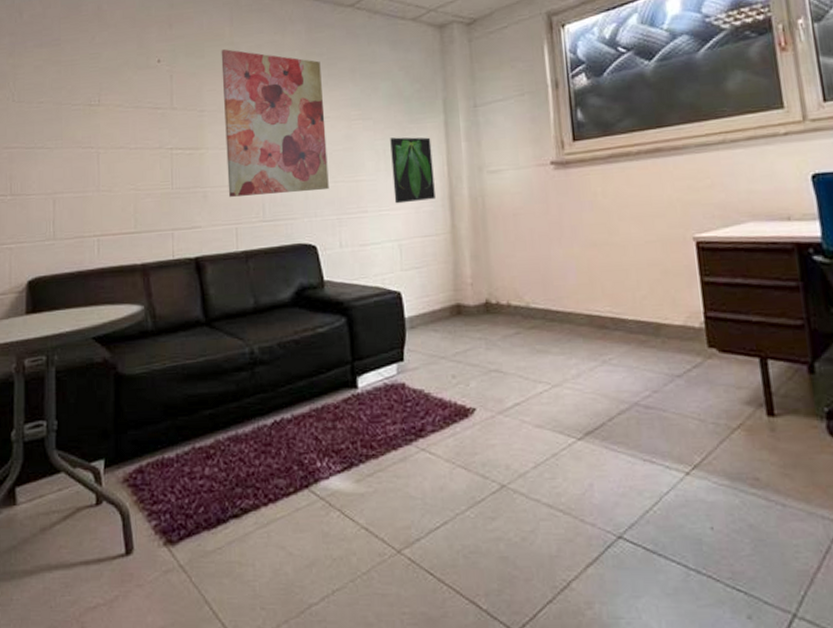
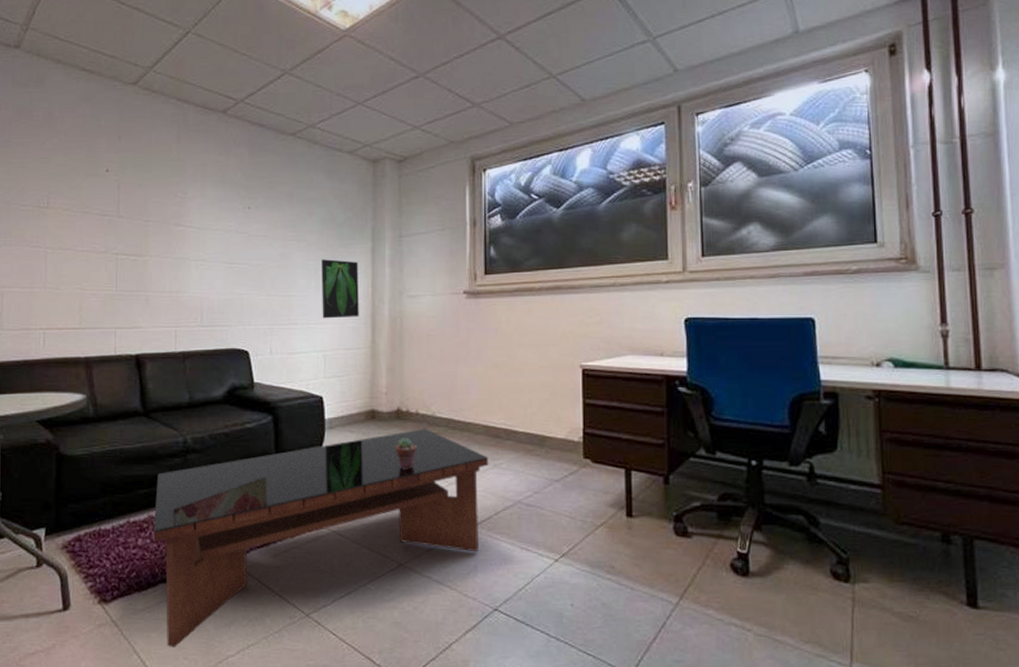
wall art: present [221,49,329,197] -> none [167,165,263,303]
coffee table: none [221,322,597,596] -> present [153,429,489,647]
potted succulent: none [486,334,513,372] -> present [395,438,418,469]

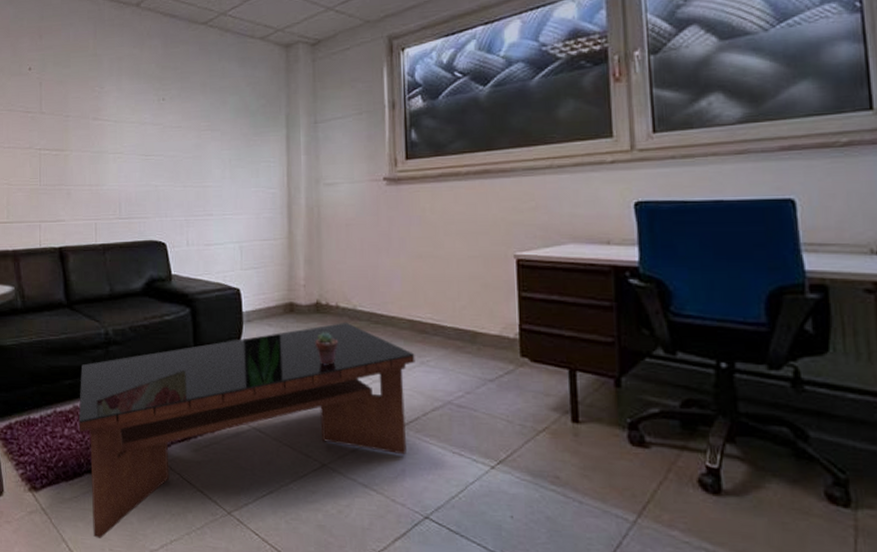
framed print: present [321,259,359,319] -> none [236,148,275,209]

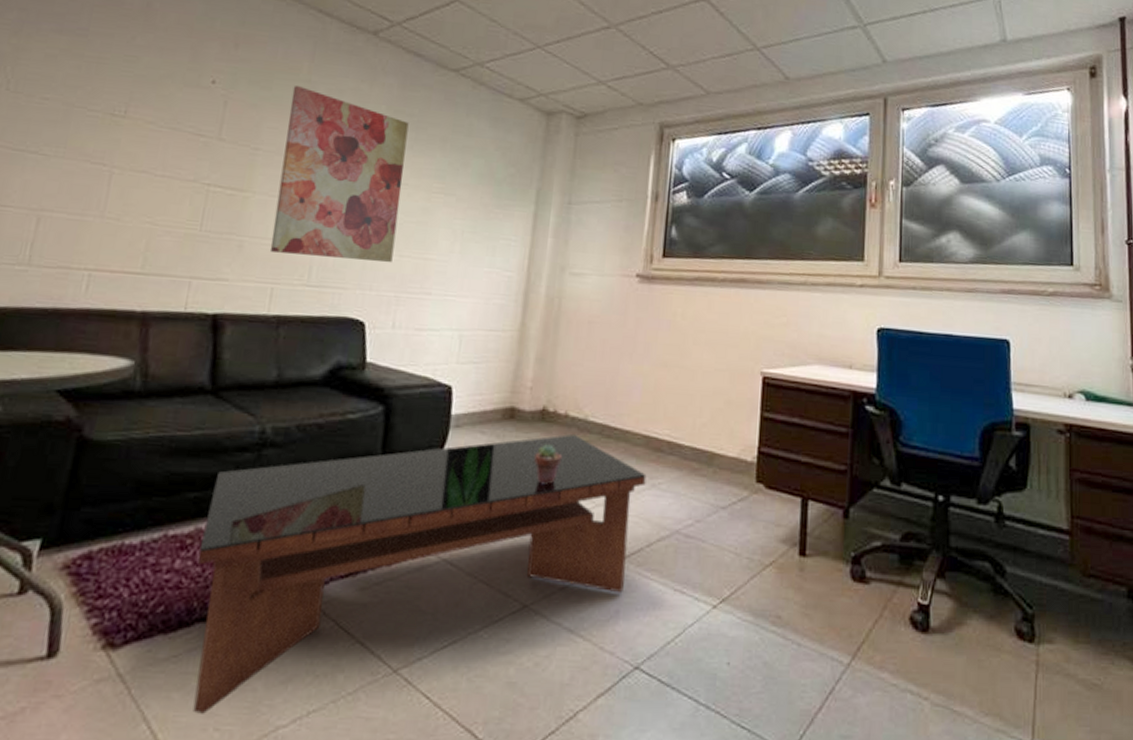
wall art: none [85,60,179,195] -> present [269,86,409,263]

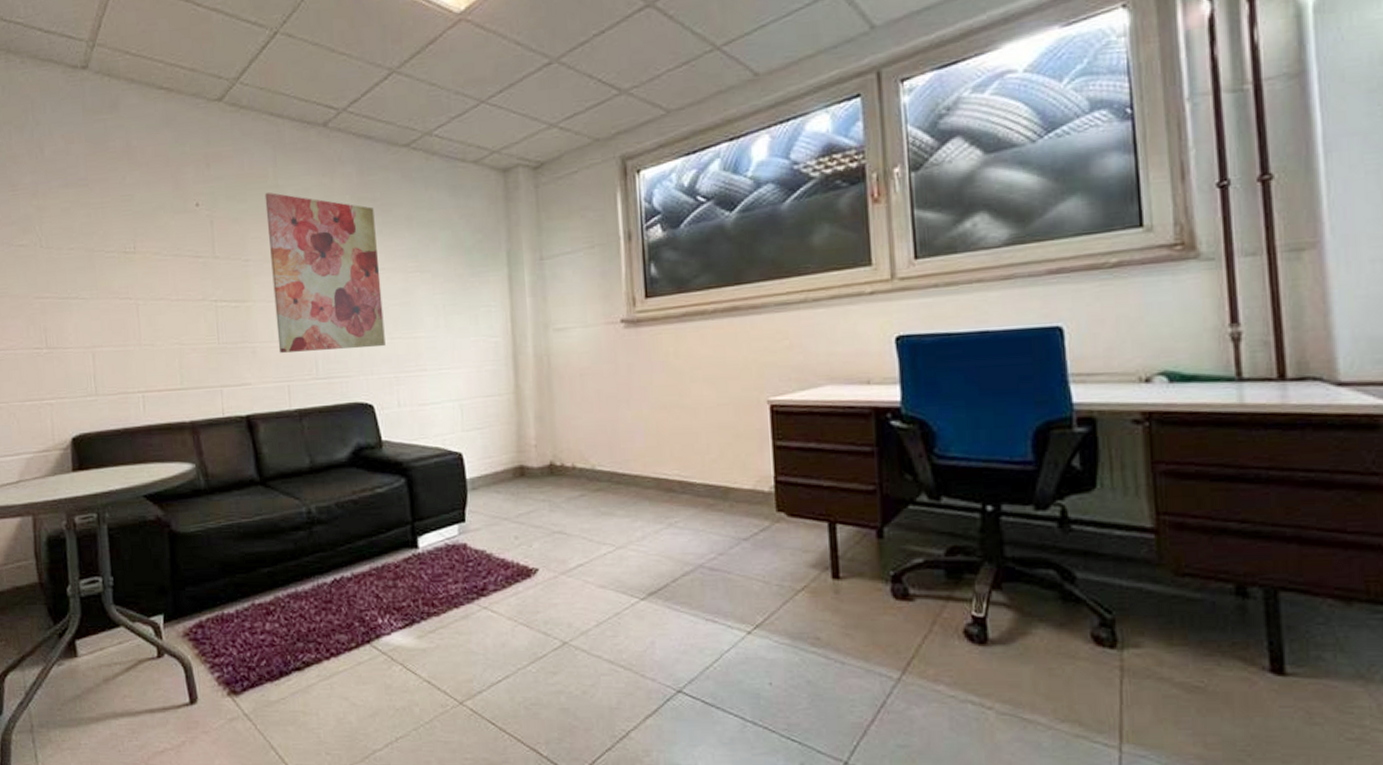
coffee table: present [192,434,647,714] -> none [281,485,662,742]
potted succulent: present [534,444,563,484] -> none [550,496,577,533]

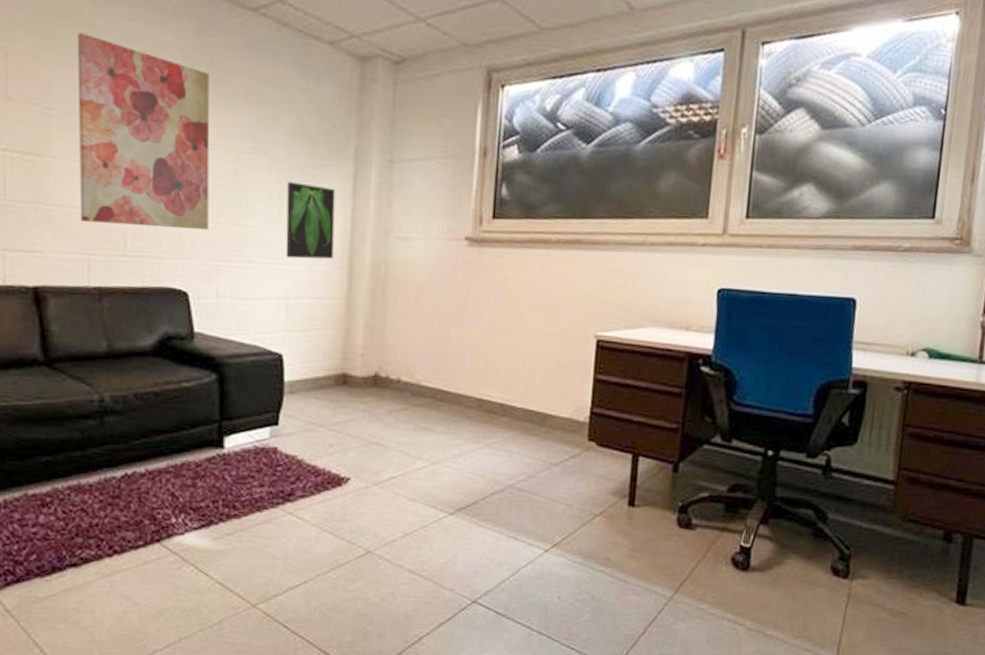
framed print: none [450,291,498,362] -> present [285,182,336,259]

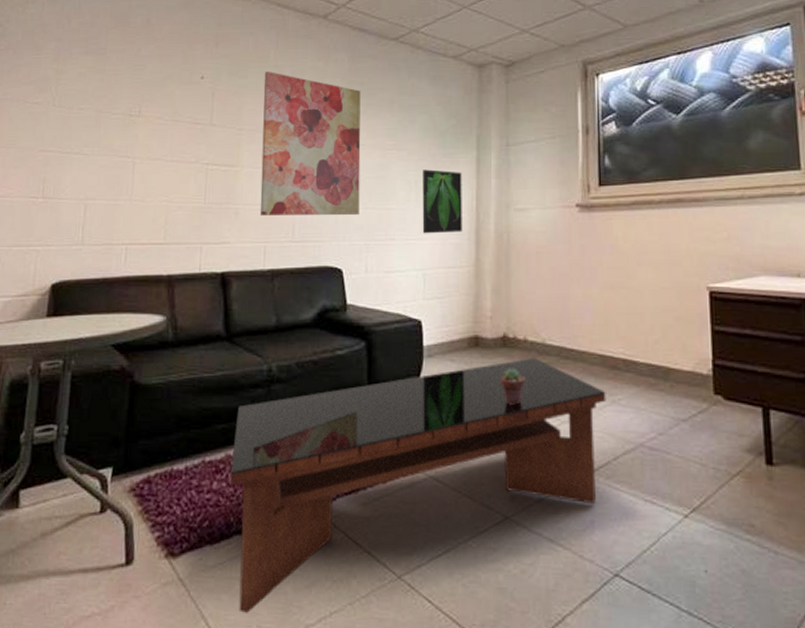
coffee table: none [59,399,480,640] -> present [230,358,606,613]
potted succulent: none [369,408,397,445] -> present [501,368,526,405]

